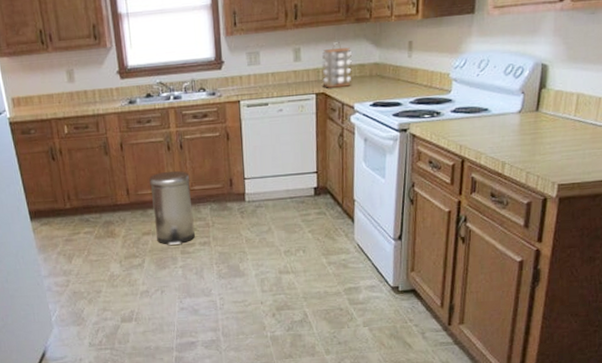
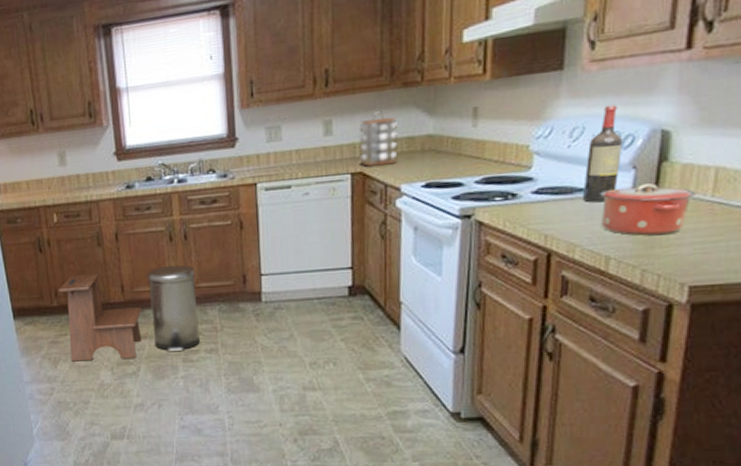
step stool: none [70,178,145,257] -> present [58,273,142,362]
wine bottle: none [486,43,516,120] -> present [582,104,623,203]
casserole: none [499,105,564,146] -> present [600,183,697,236]

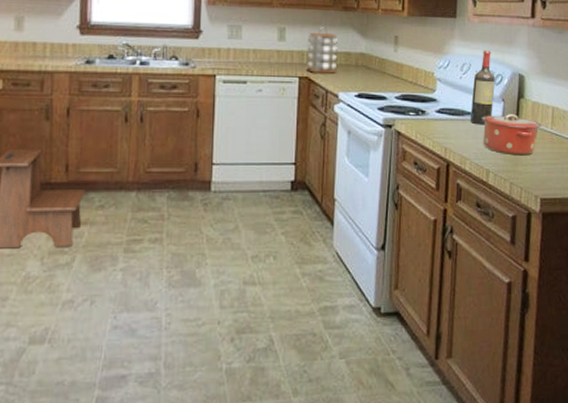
pedal bin: present [148,264,200,351] -> none [95,147,148,240]

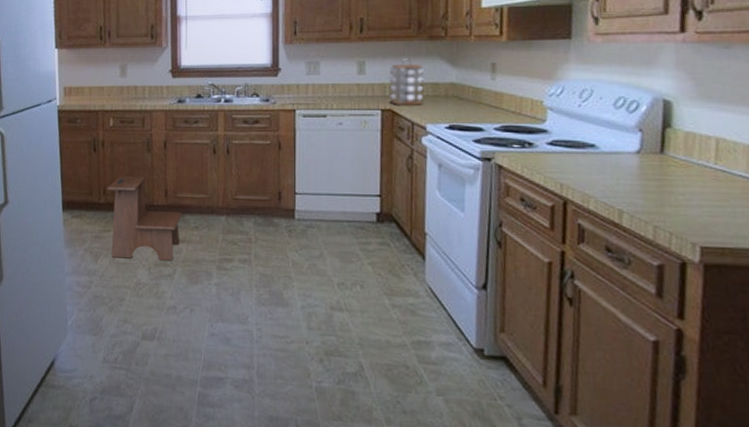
wine bottle: present [470,50,496,125] -> none [593,73,629,159]
casserole: present [482,114,542,156] -> none [610,146,700,195]

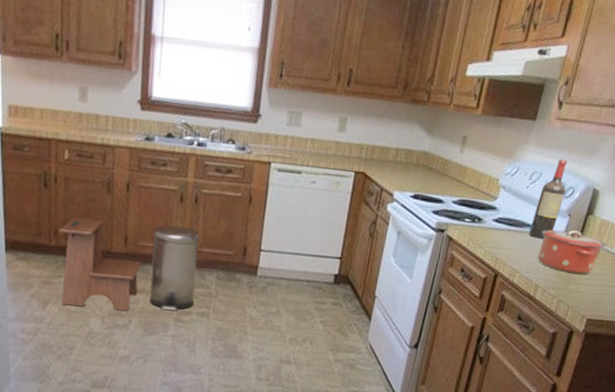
pedal bin: none [190,175,235,258] -> present [150,225,200,311]
spice rack: present [389,58,424,105] -> none [364,120,401,171]
wine bottle: none [593,73,629,159] -> present [528,159,568,239]
casserole: none [610,146,700,195] -> present [537,229,607,275]

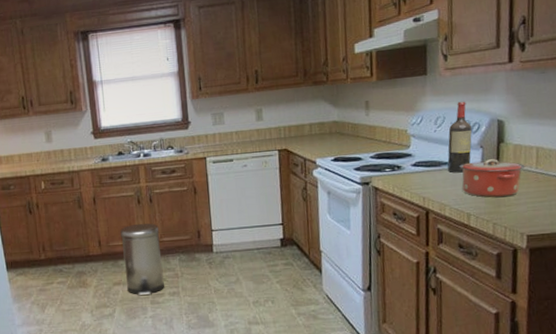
step stool: present [58,216,142,311] -> none [45,230,116,306]

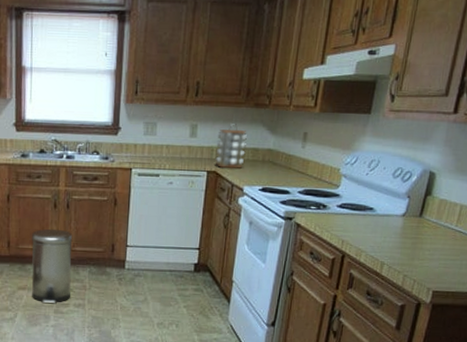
spice rack: none [283,103,312,145] -> present [215,124,247,168]
wine bottle: present [447,101,473,173] -> none [371,147,404,221]
casserole: present [459,159,526,198] -> none [381,210,446,251]

